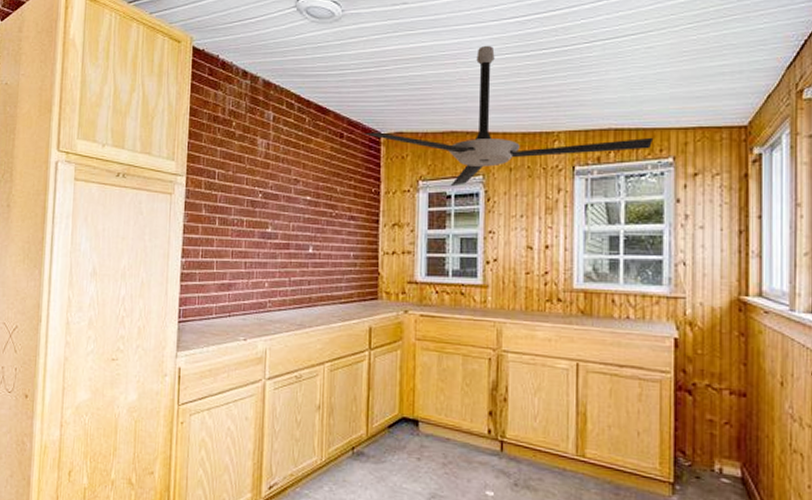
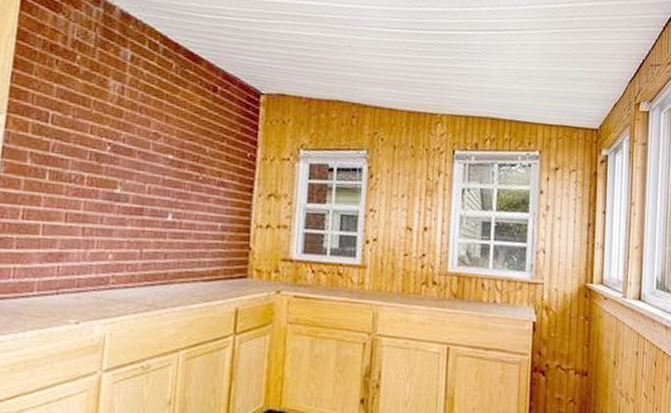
ceiling fan: present [363,45,654,187] -> none [240,15,524,159]

